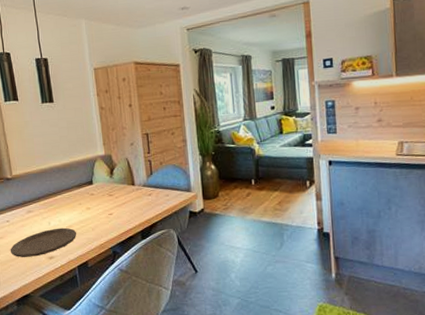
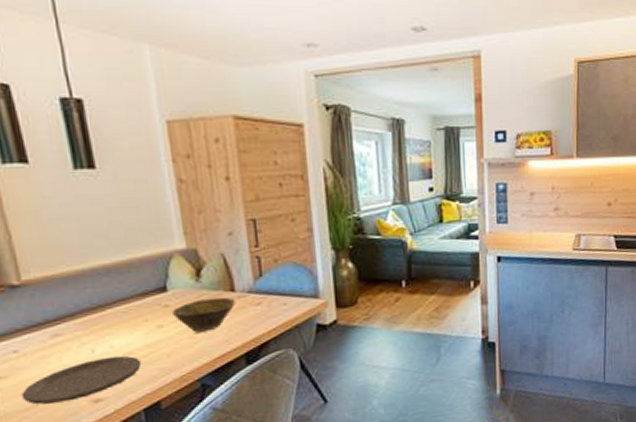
bowl: none [95,189,135,214] -> present [171,297,236,333]

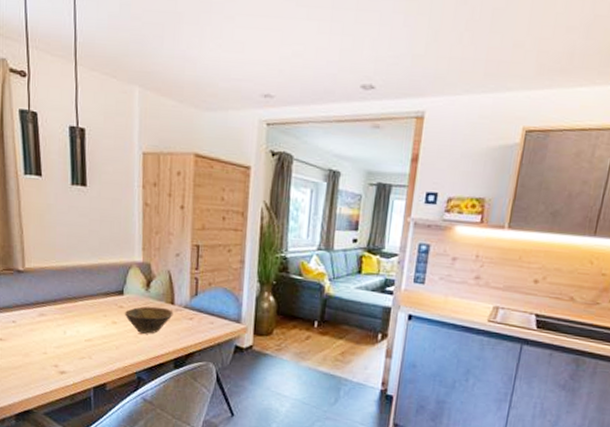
plate: present [21,355,142,405] -> none [13,339,97,369]

